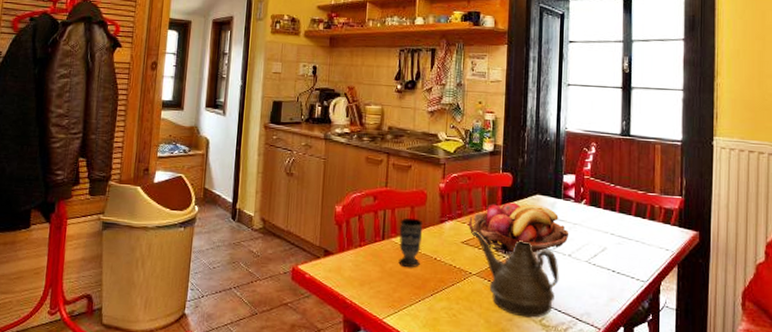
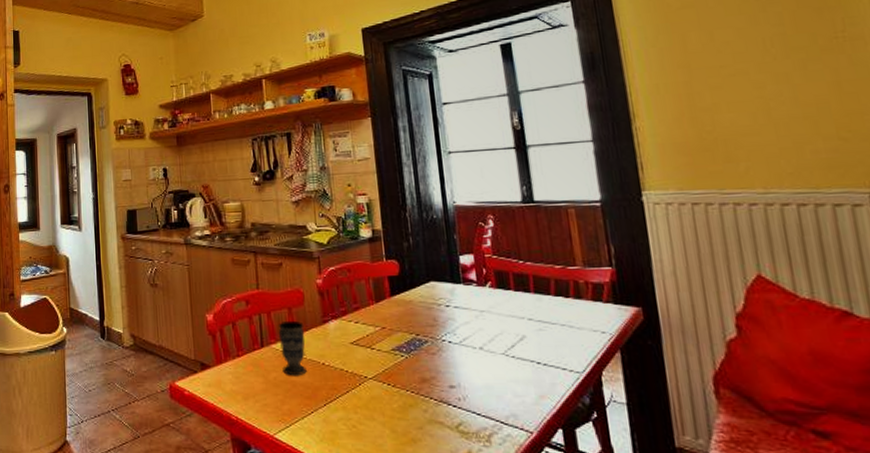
fruit basket: present [469,202,569,258] -> none [355,293,477,354]
teapot: present [472,231,559,318] -> none [361,329,472,424]

